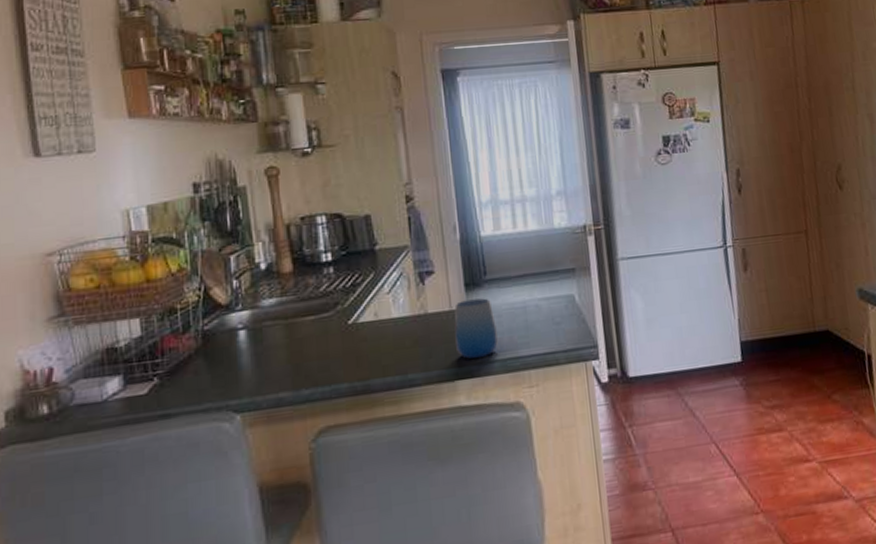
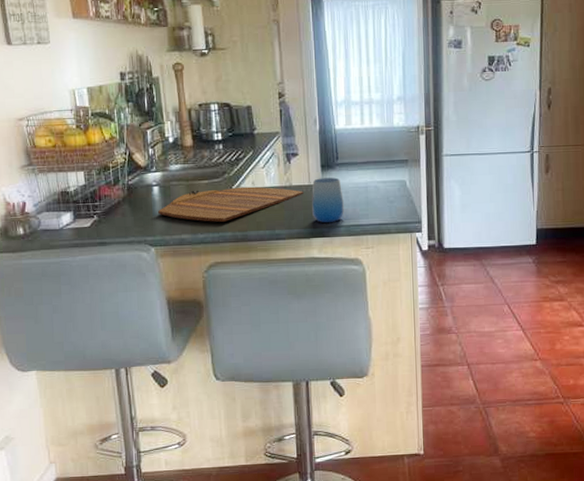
cutting board: none [246,318,443,372] -> present [158,186,303,222]

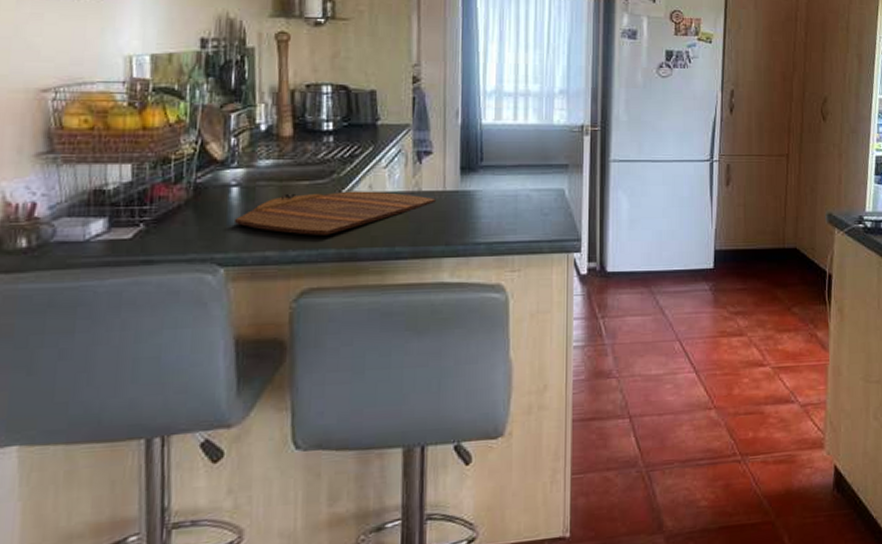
cup: present [311,177,344,223] -> none [444,183,487,238]

